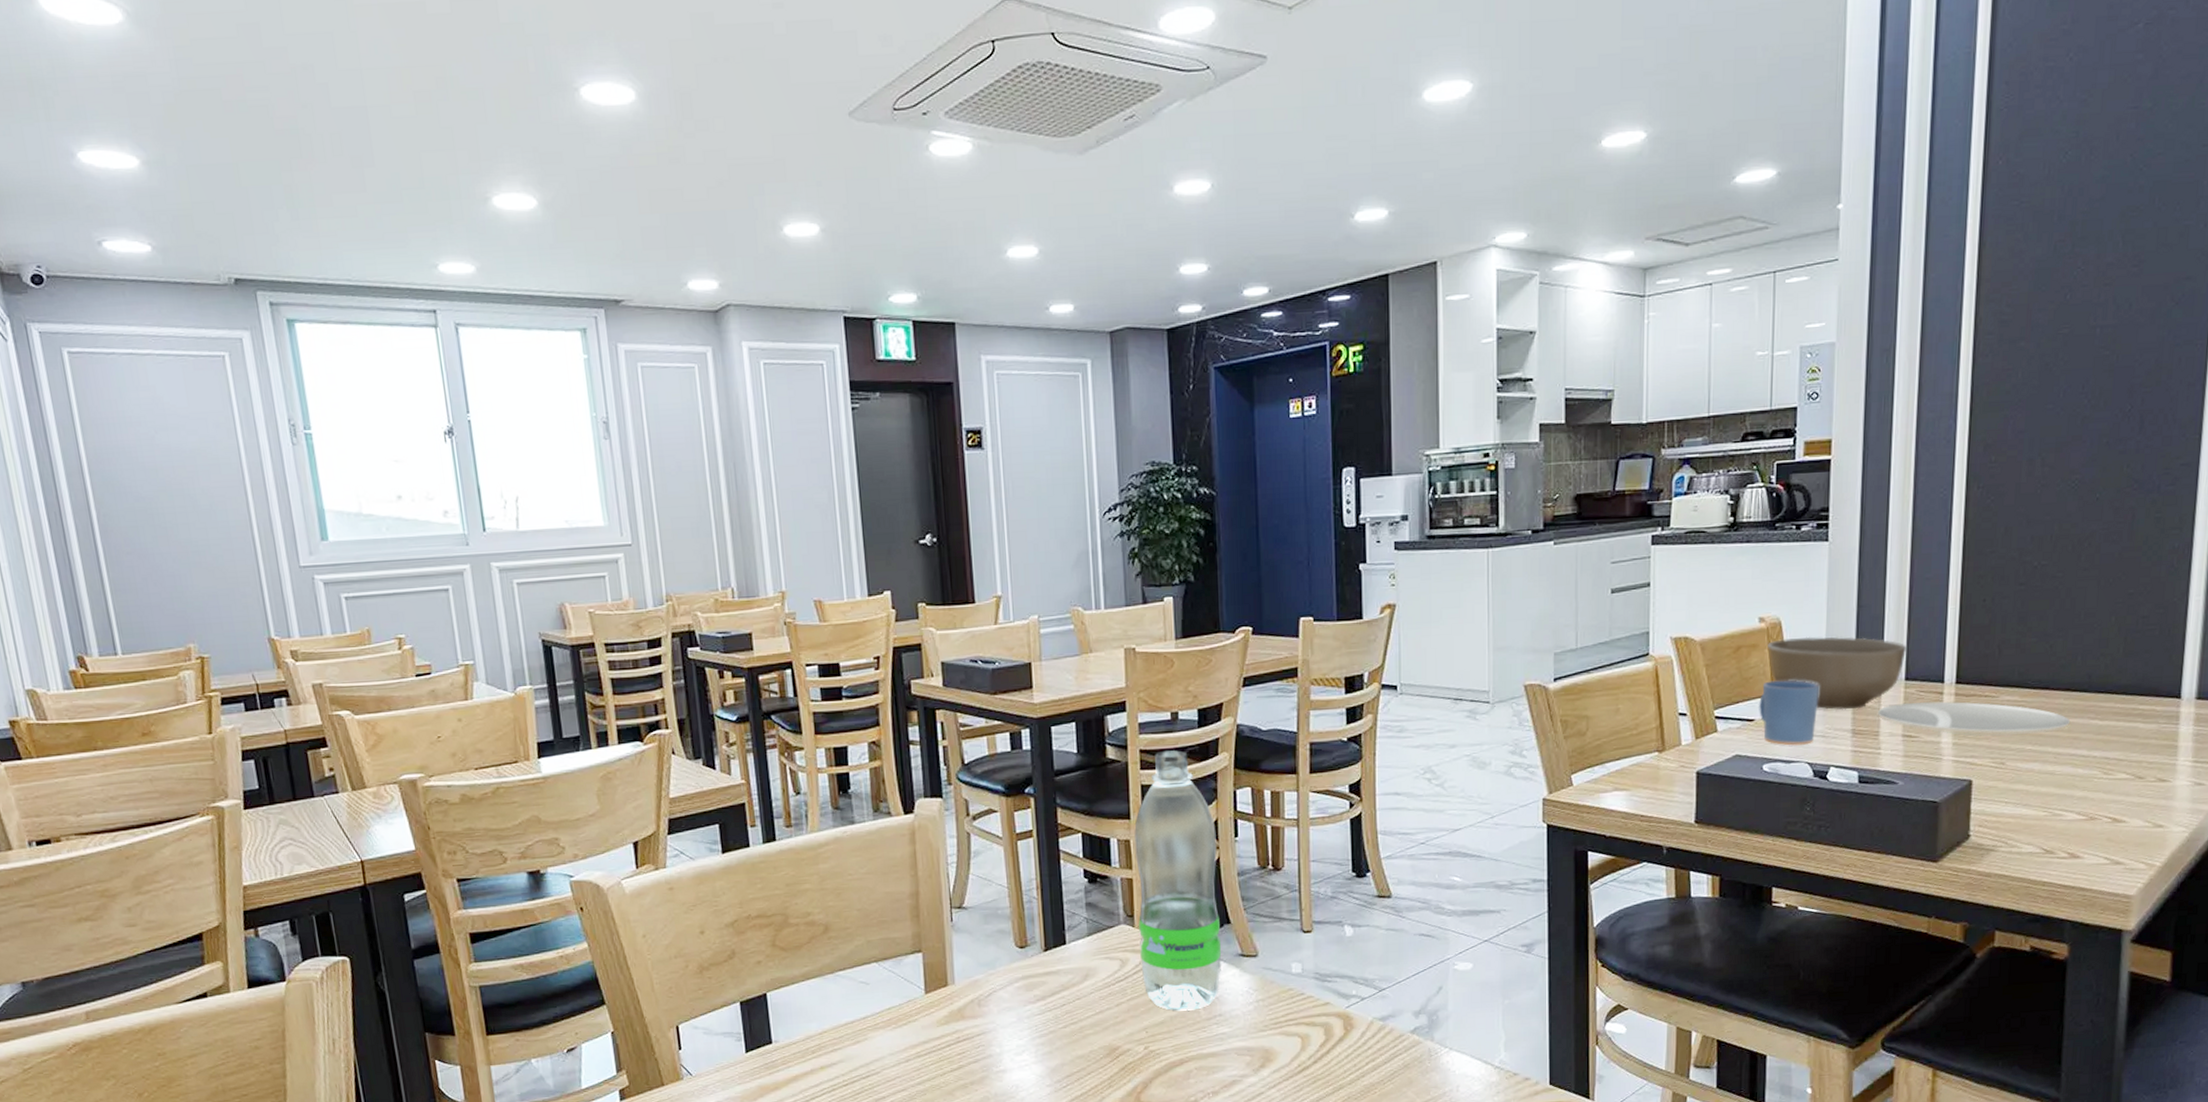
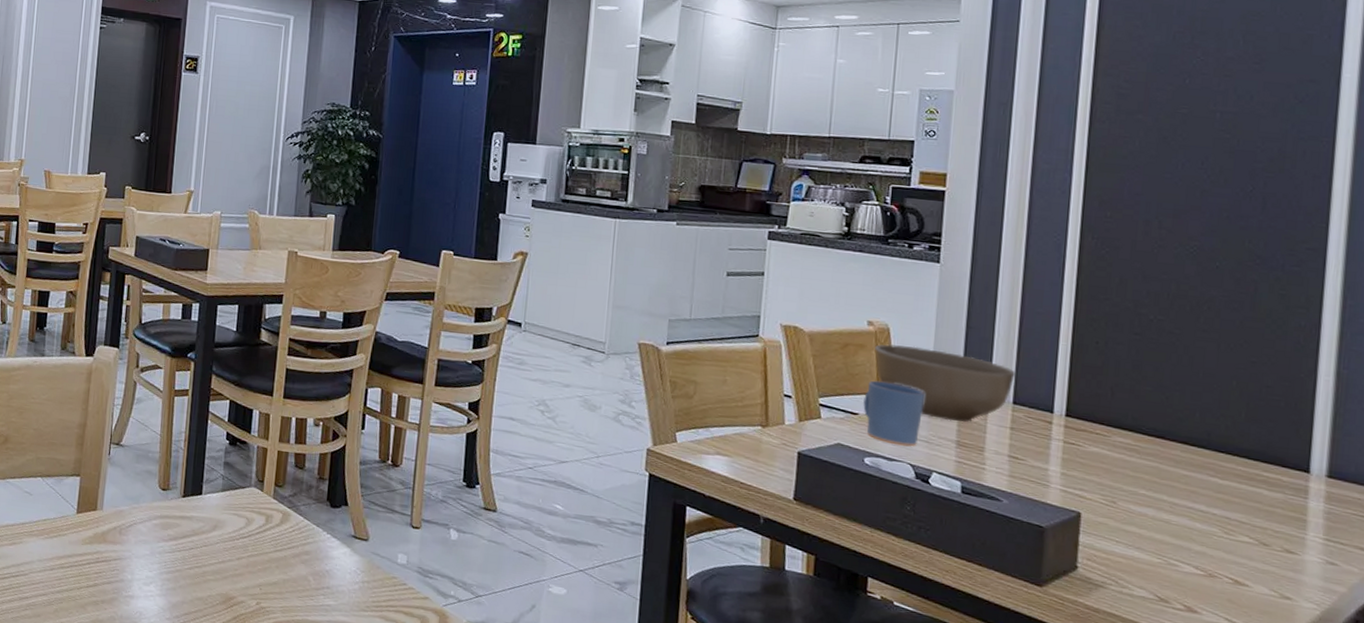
bottle: present [1134,750,1222,1011] -> none [263,343,346,578]
plate: present [1878,701,2071,736] -> none [984,425,1188,481]

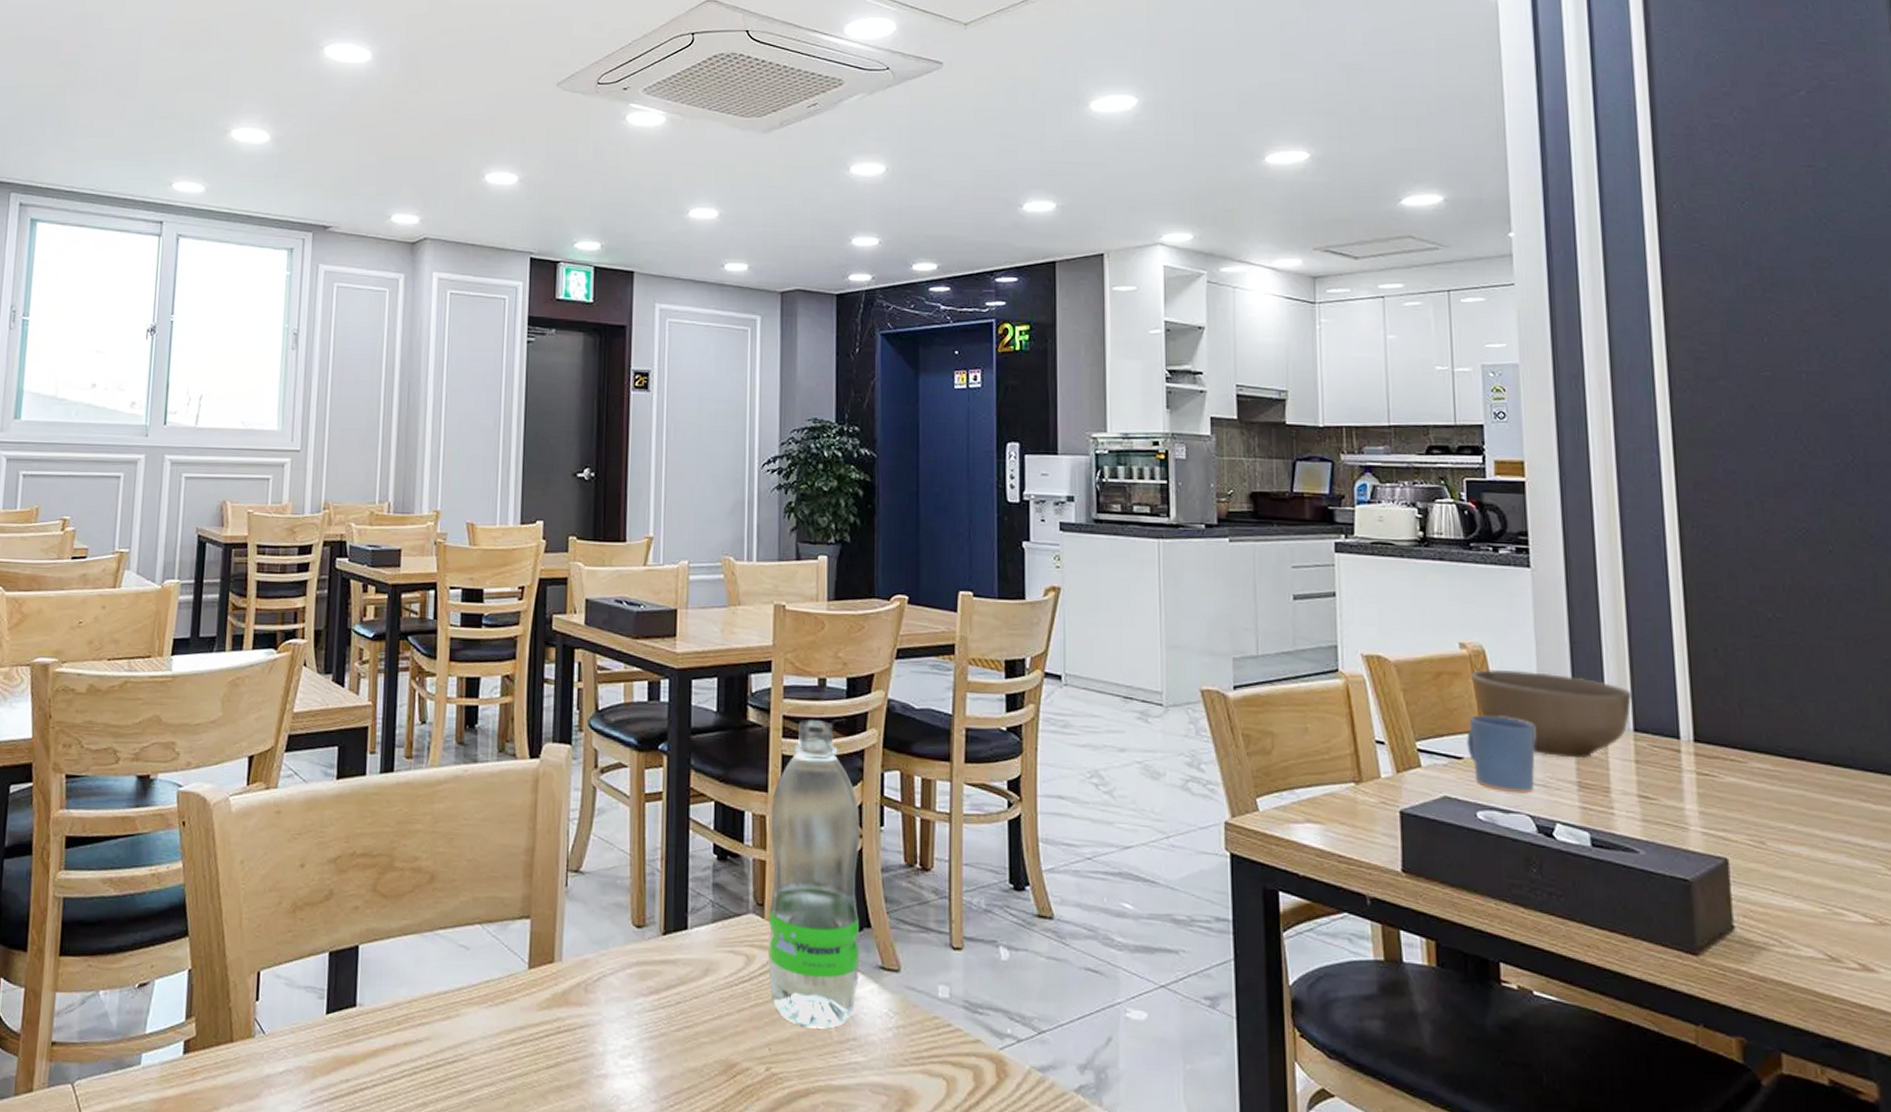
bottle: none [263,343,346,578] -> present [768,720,860,1029]

